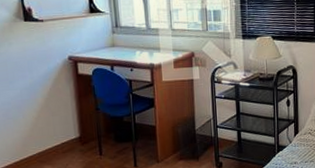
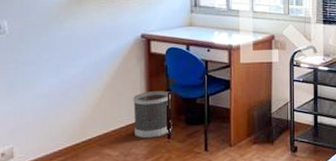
wastebasket: none [66,110,103,156] -> present [133,91,172,139]

